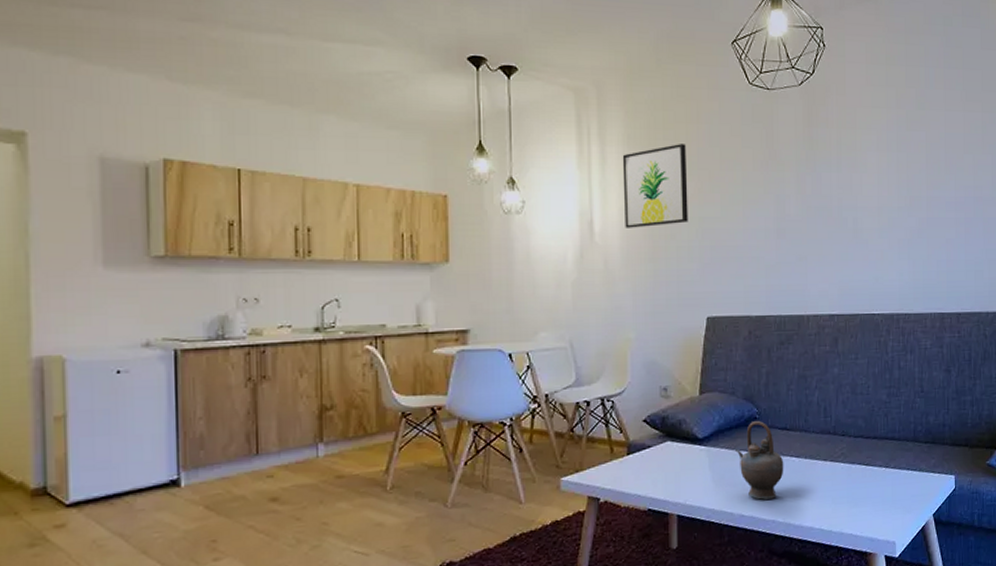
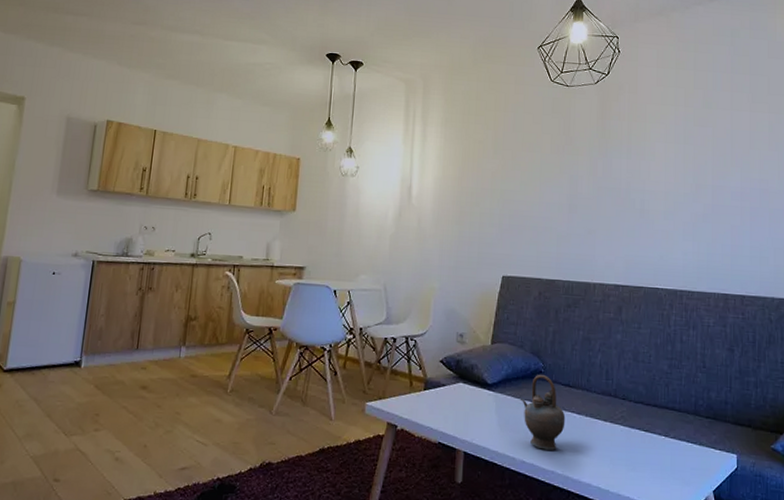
wall art: present [622,144,688,228] -> none [438,127,494,195]

